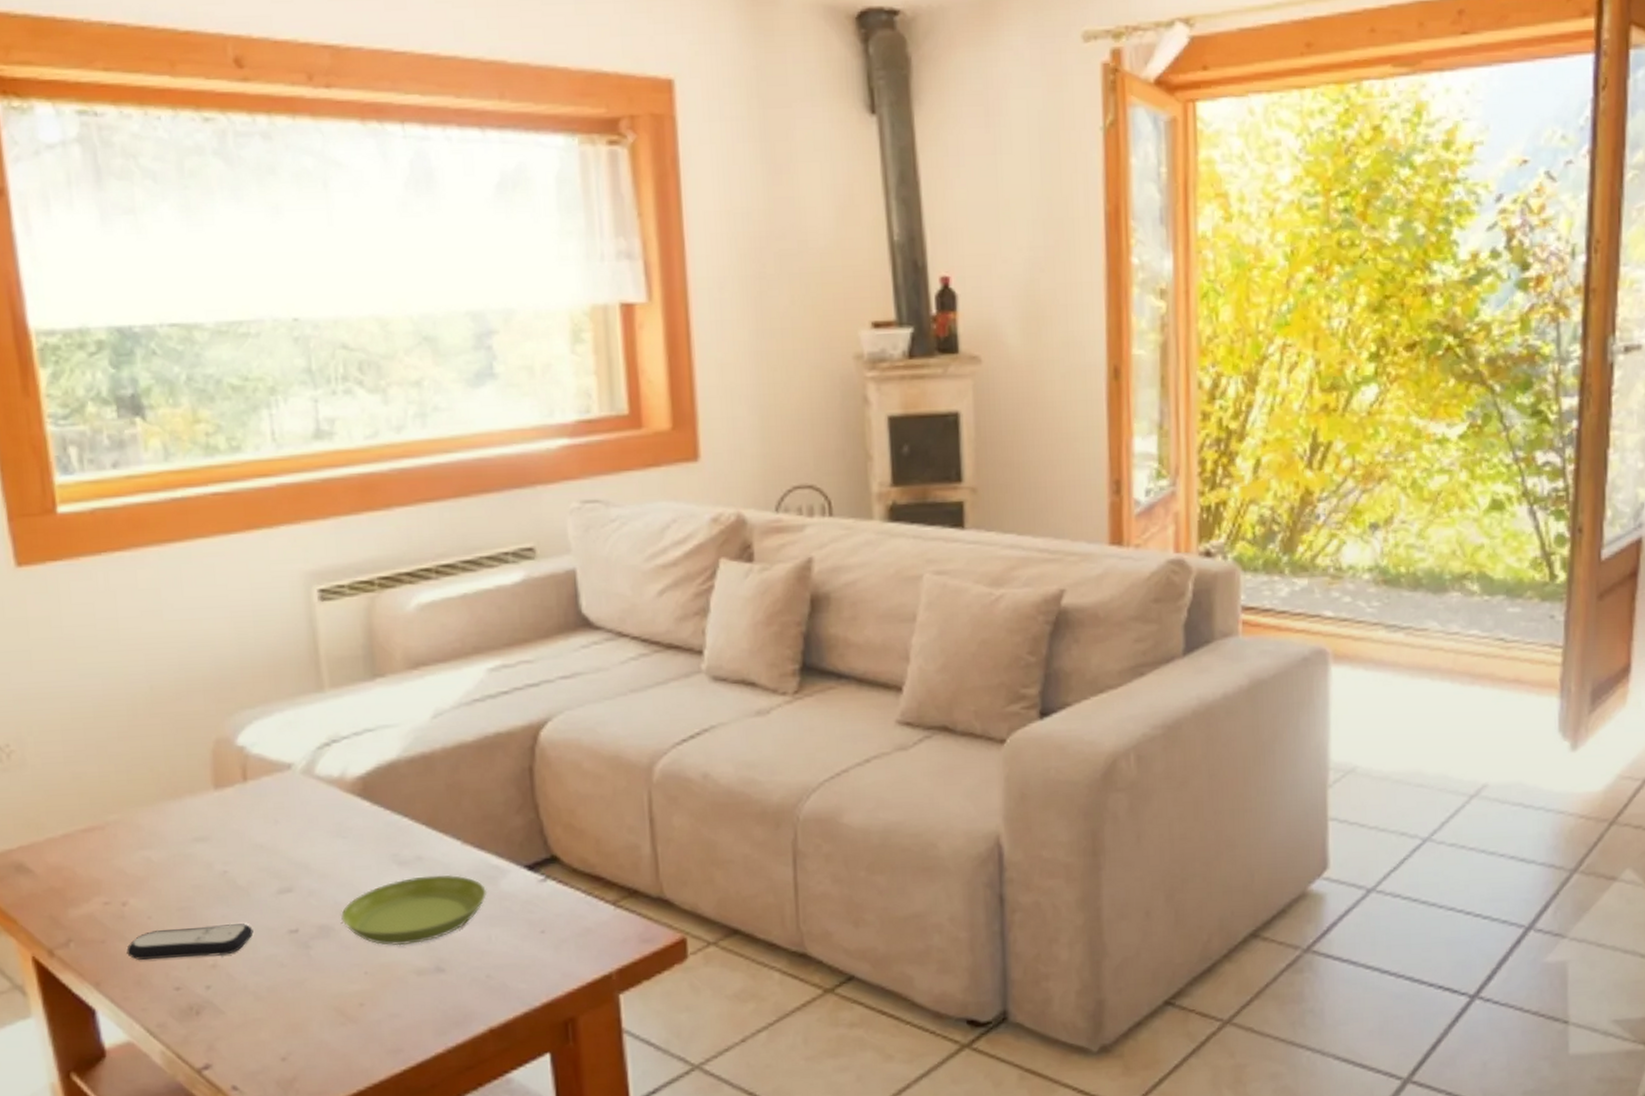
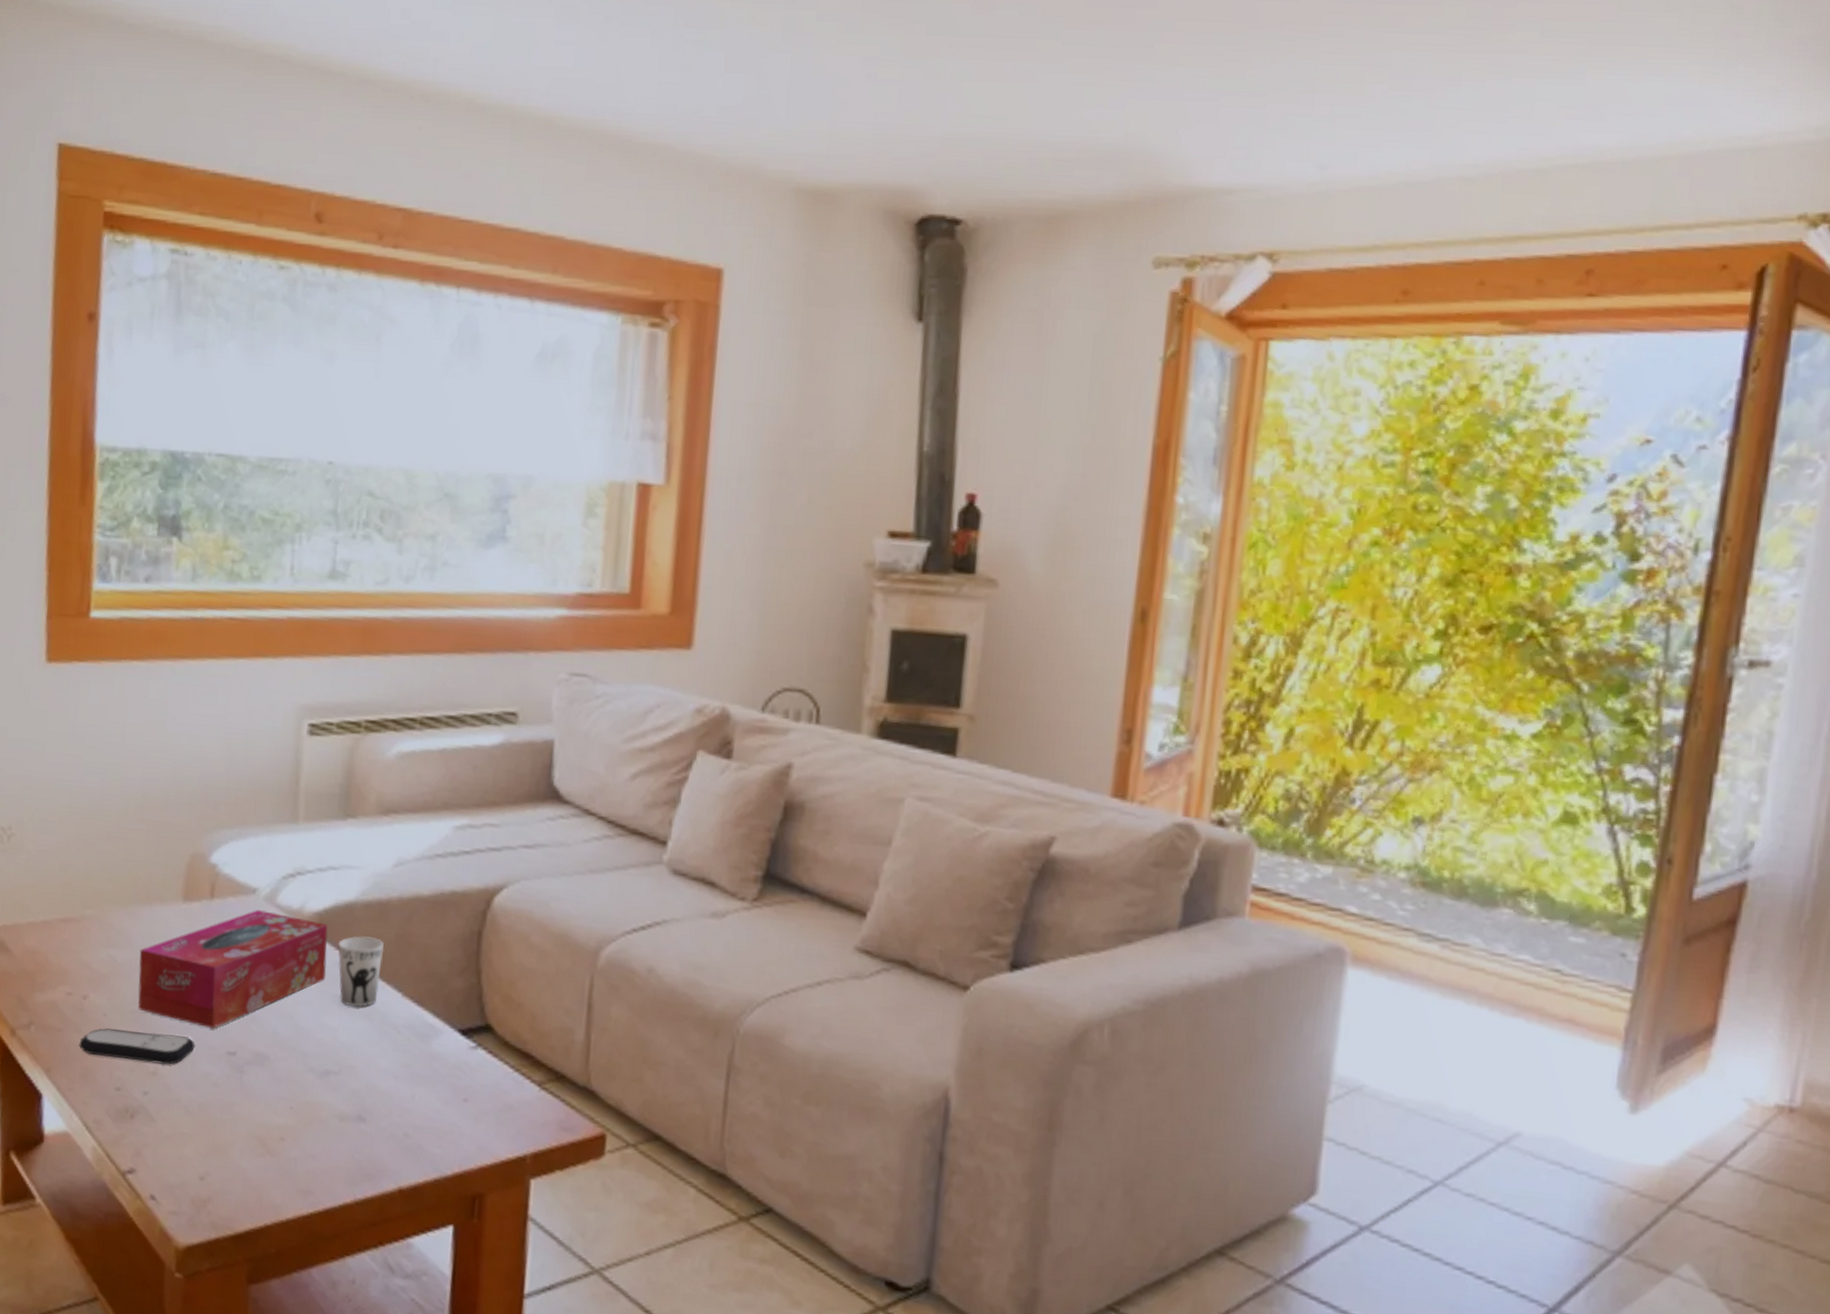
tissue box: none [176,784,379,911] -> present [137,910,328,1028]
saucer: present [341,874,488,946] -> none [277,1021,419,1089]
cup: none [387,791,437,863] -> present [338,936,384,1008]

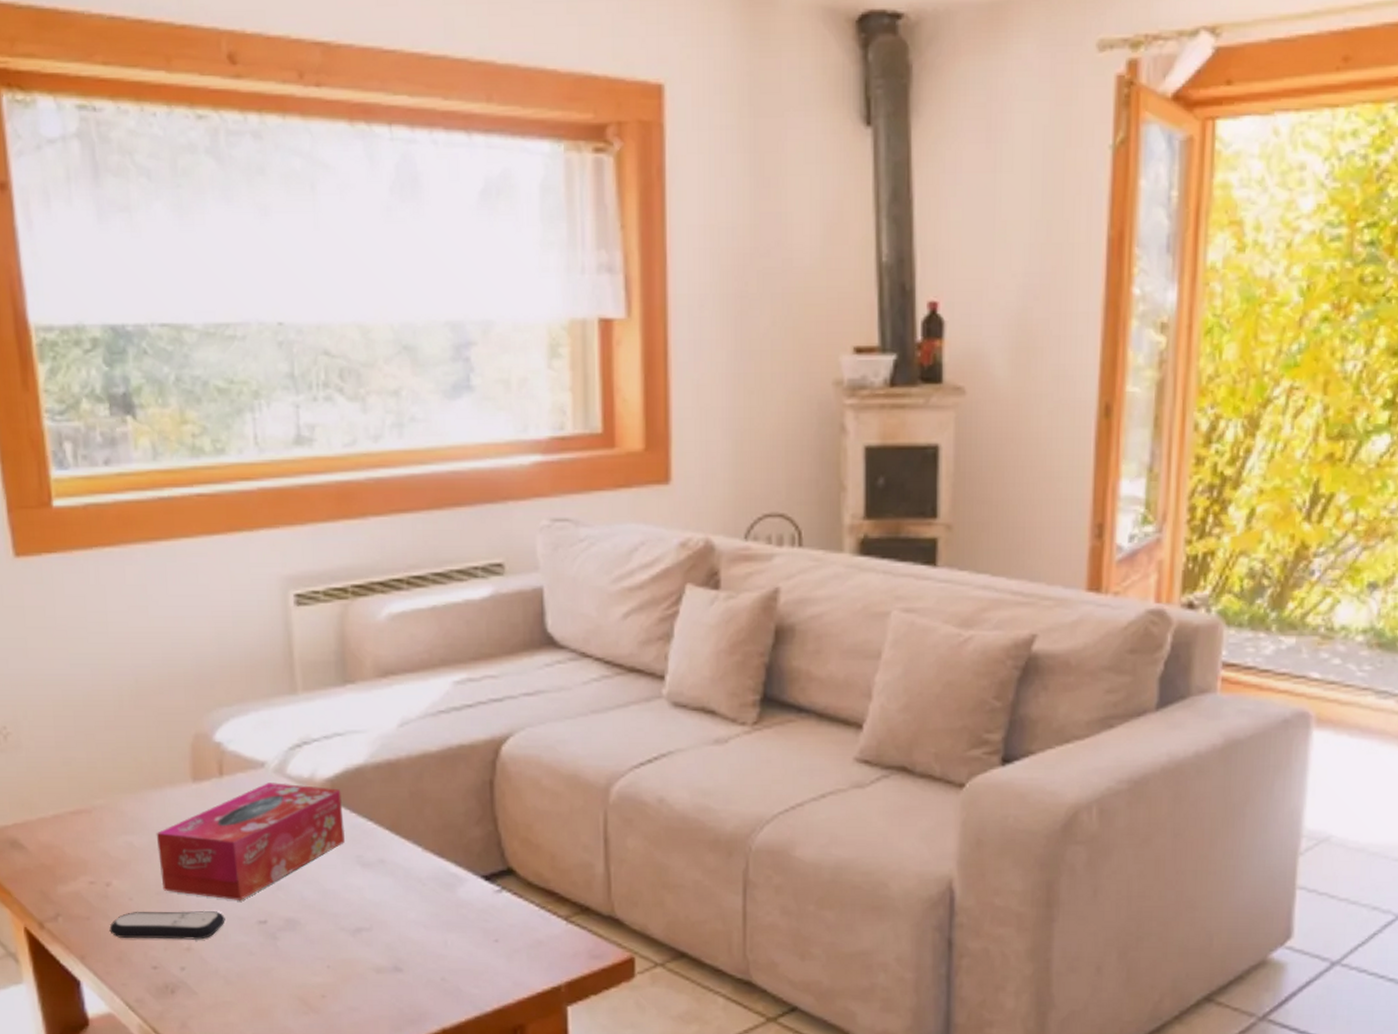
cup: present [338,936,384,1008] -> none [353,797,400,866]

